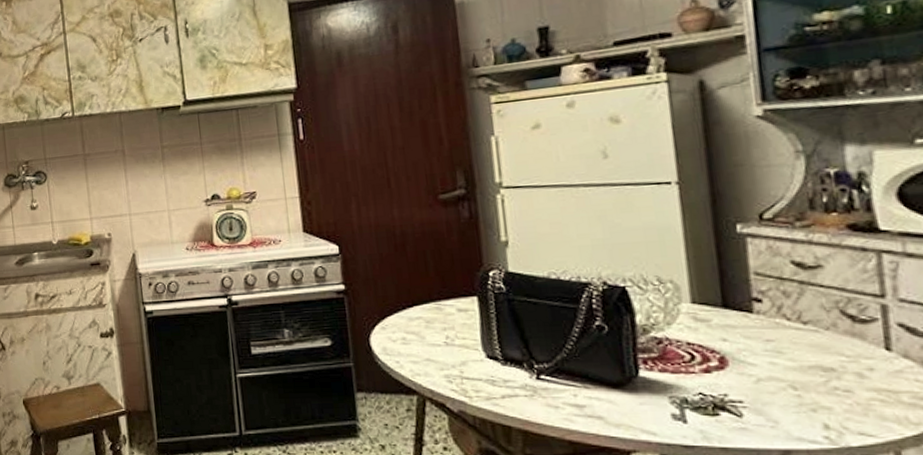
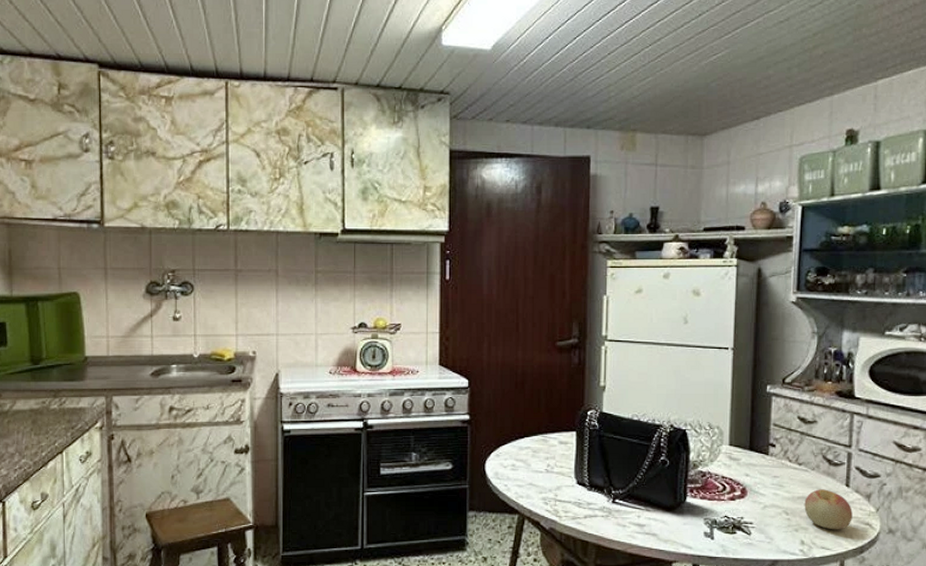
apple: none [820,355,905,410] -> present [804,489,853,530]

